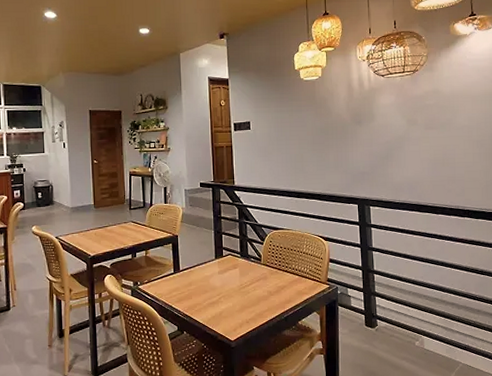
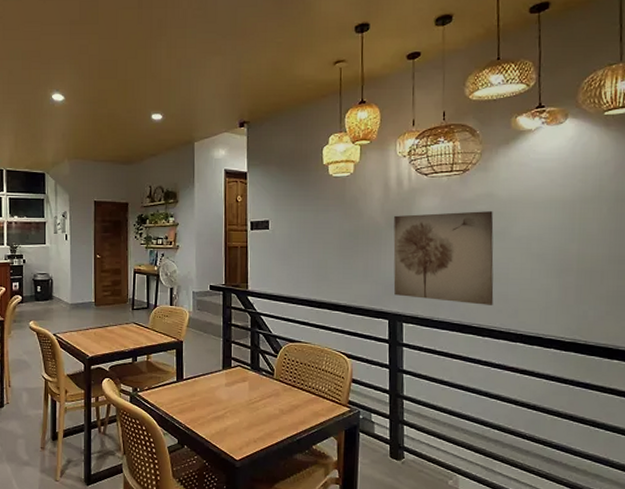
wall art: none [358,105,444,187] -> present [393,211,494,305]

